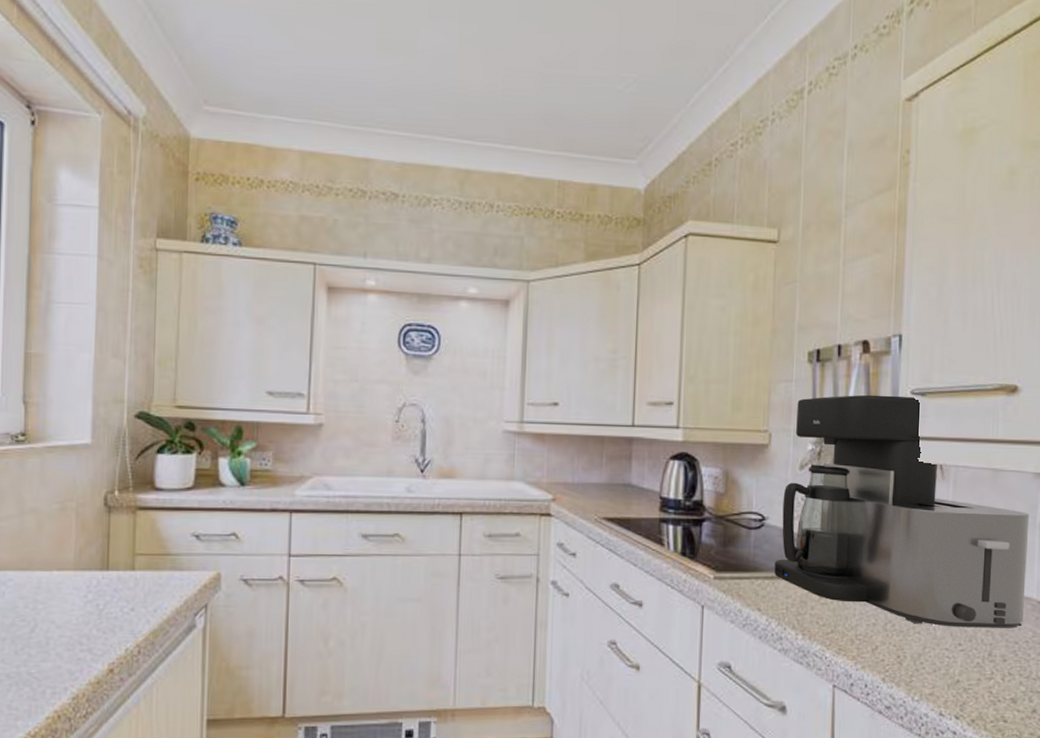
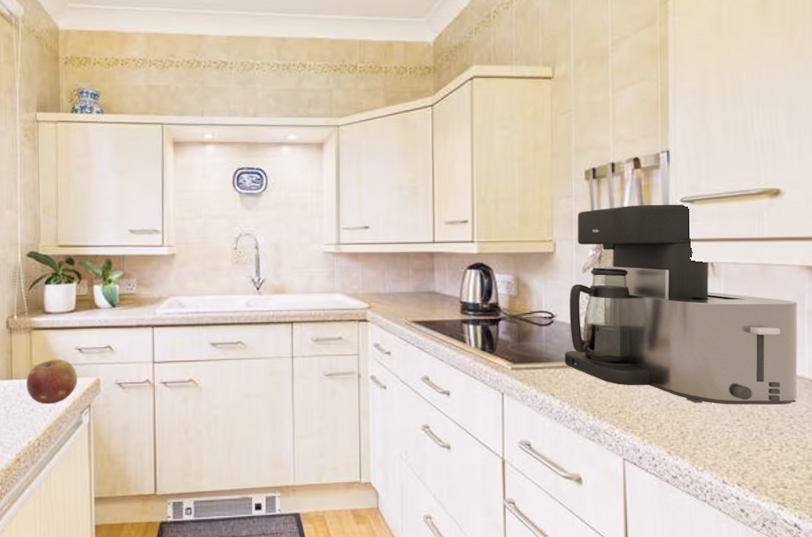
fruit: none [126,547,192,603] -> present [26,359,77,404]

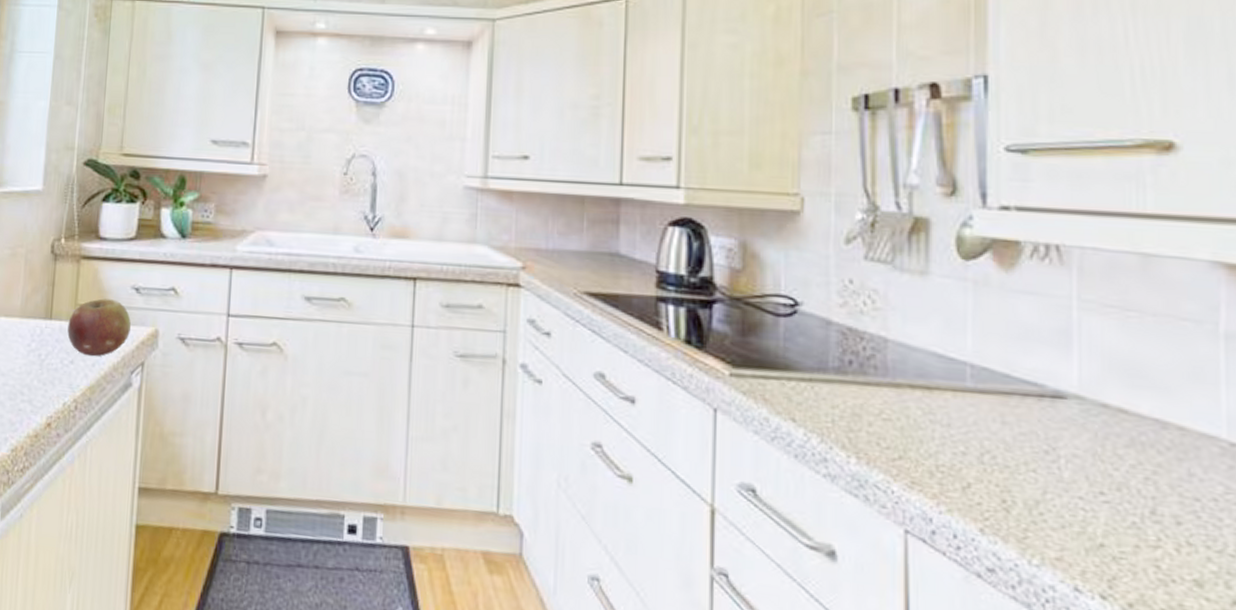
coffee maker: present [565,204,709,386] -> none [813,151,1051,423]
toaster: present [627,292,798,405] -> none [915,279,1208,479]

